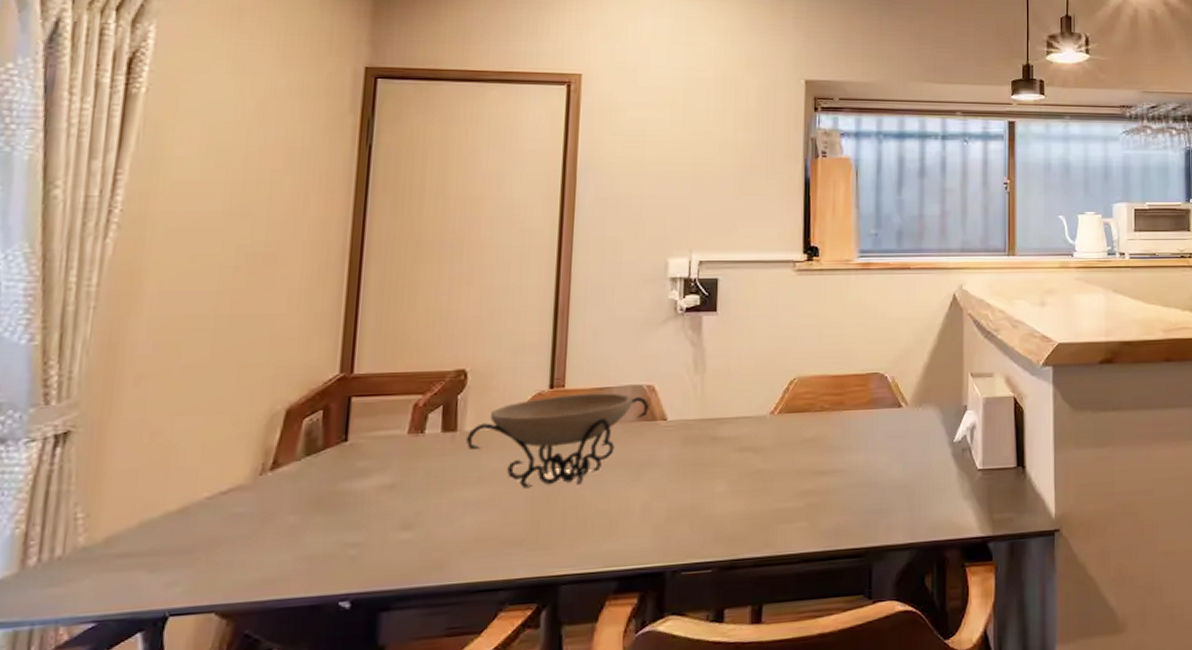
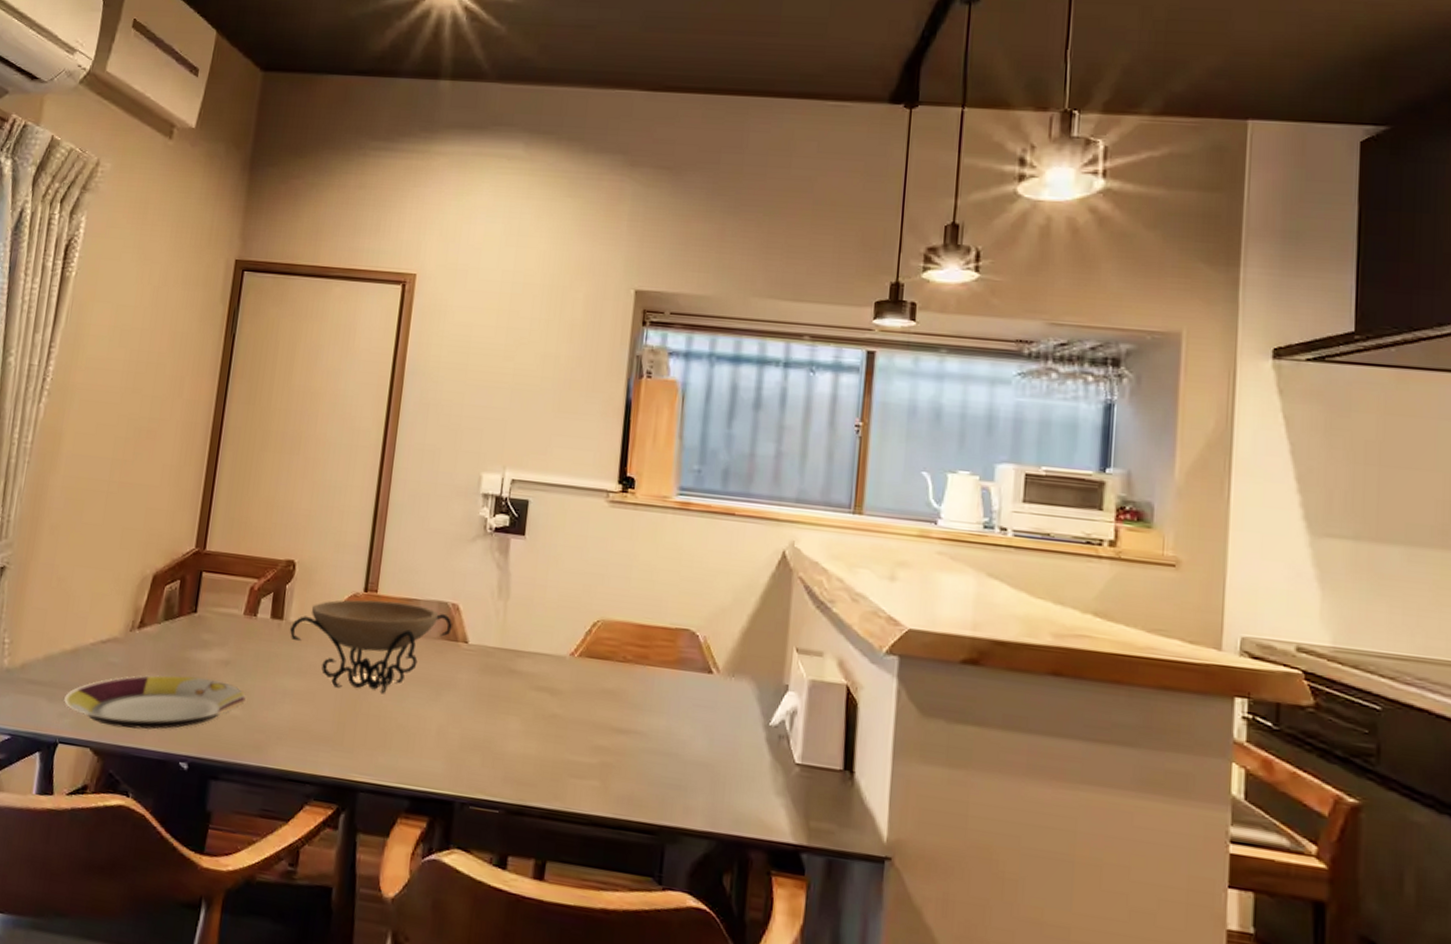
plate: none [172,507,418,583] -> present [64,675,246,730]

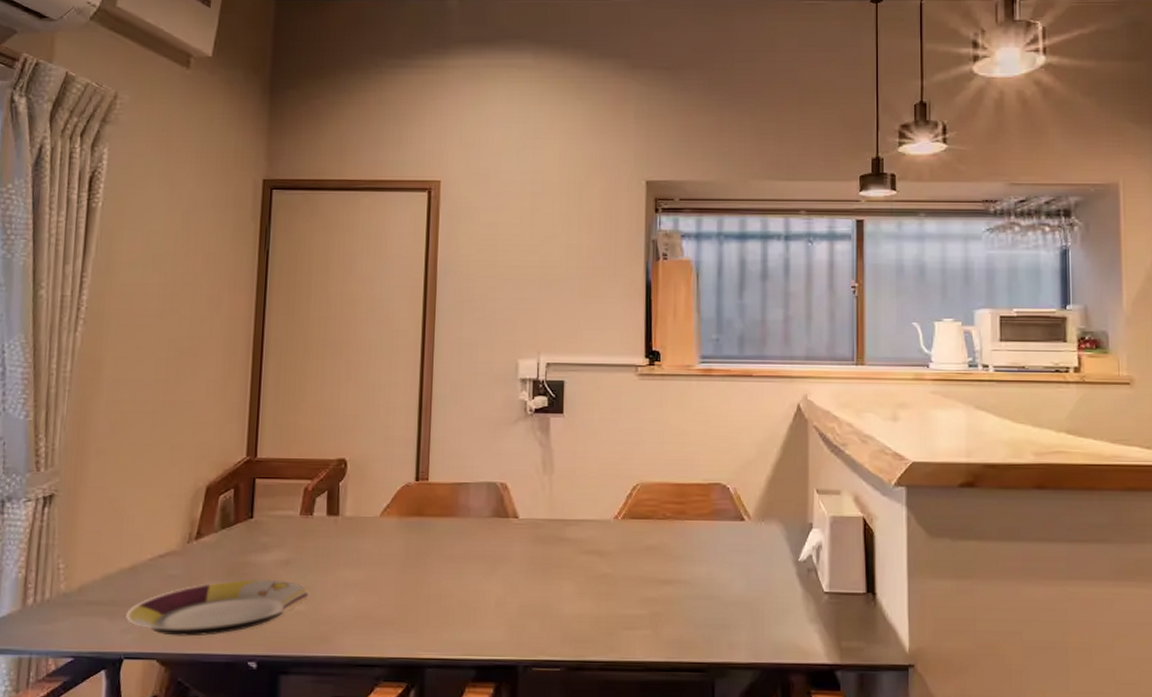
decorative bowl: present [289,599,452,695] -> none [346,487,502,574]

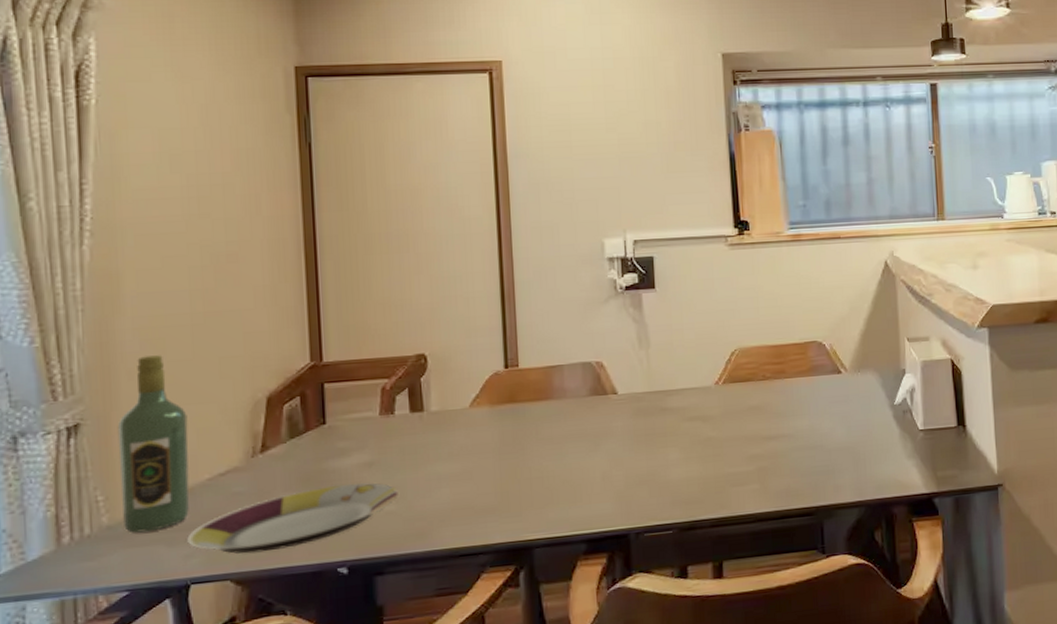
wine bottle: none [77,437,140,603] -> present [117,355,190,533]

